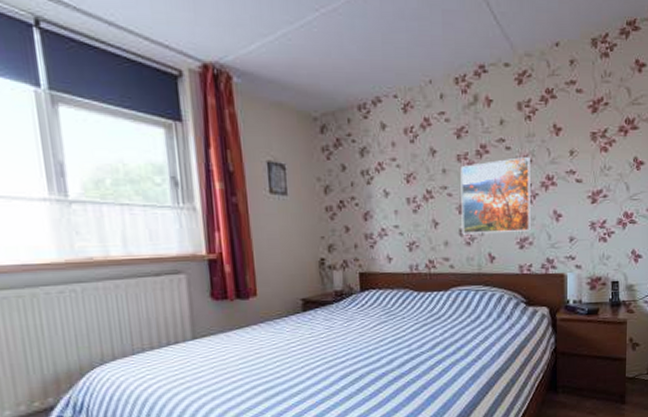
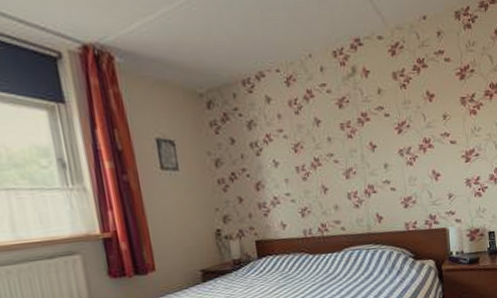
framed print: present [460,156,531,235] -> none [344,121,413,198]

